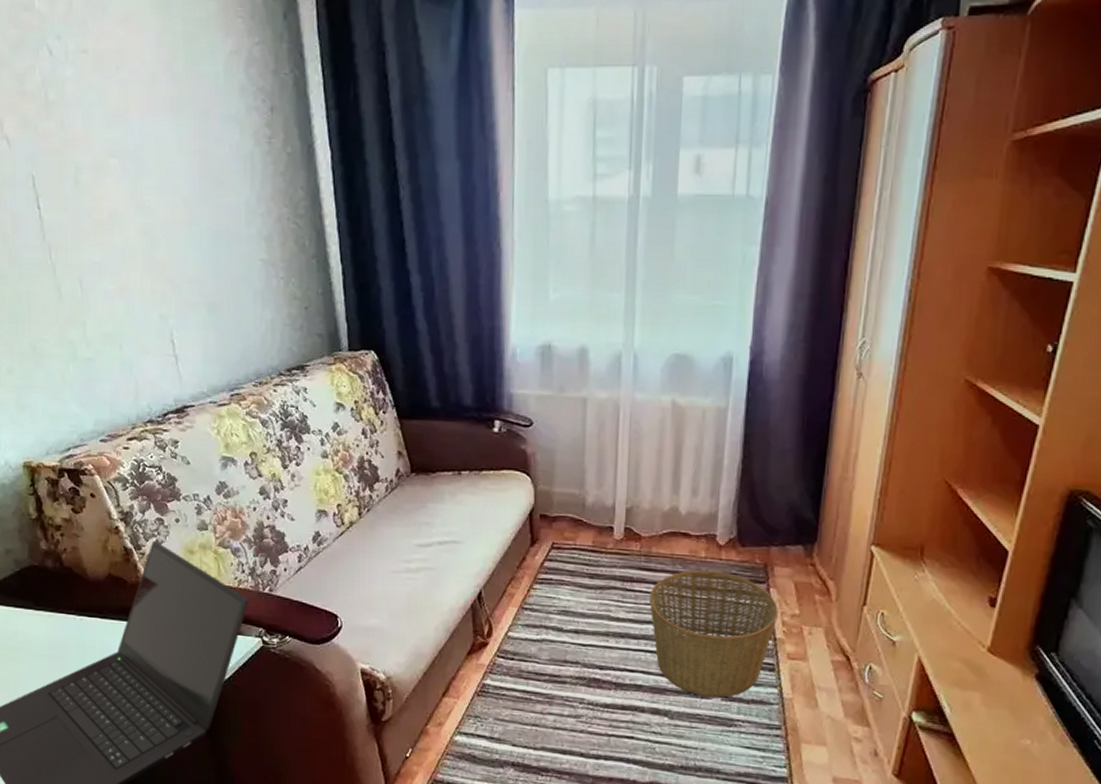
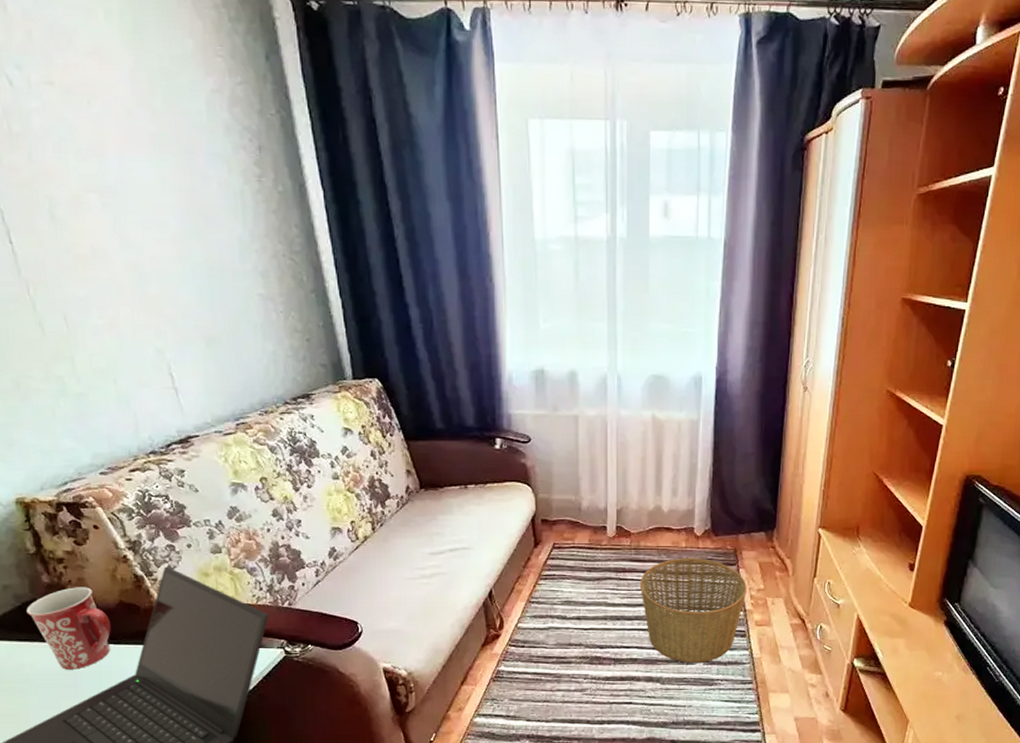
mug: none [24,556,100,642] -> present [26,587,112,670]

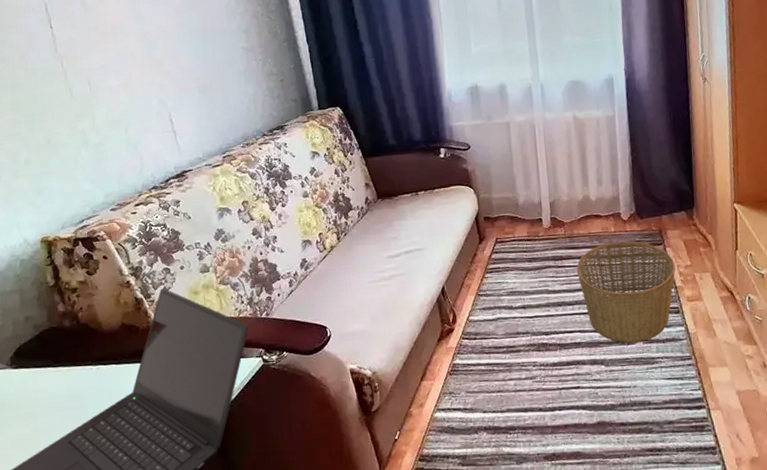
mug: present [26,587,112,670] -> none [43,312,114,392]

